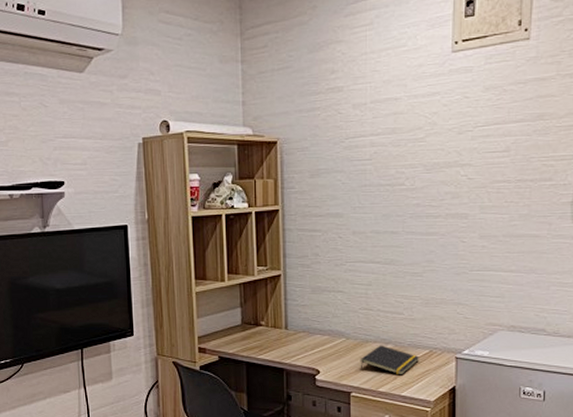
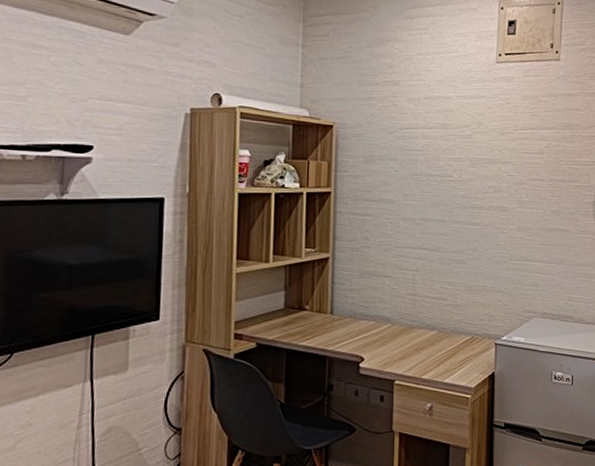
notepad: present [360,345,419,375] -> none [404,331,461,362]

